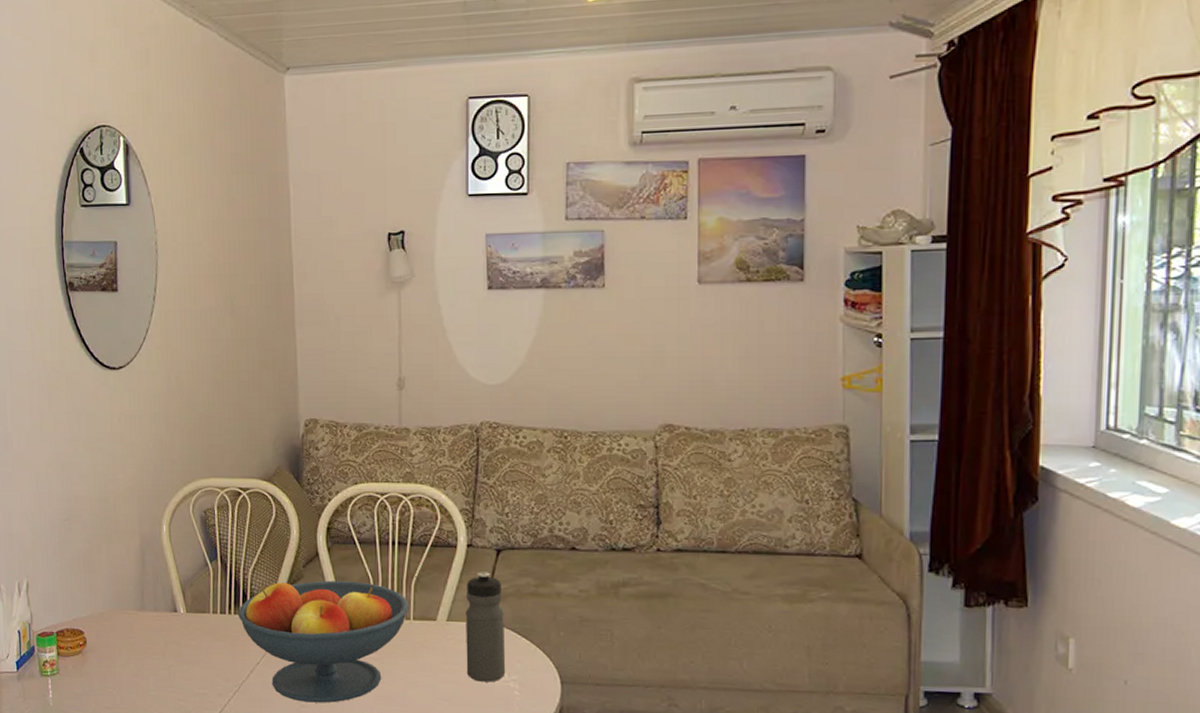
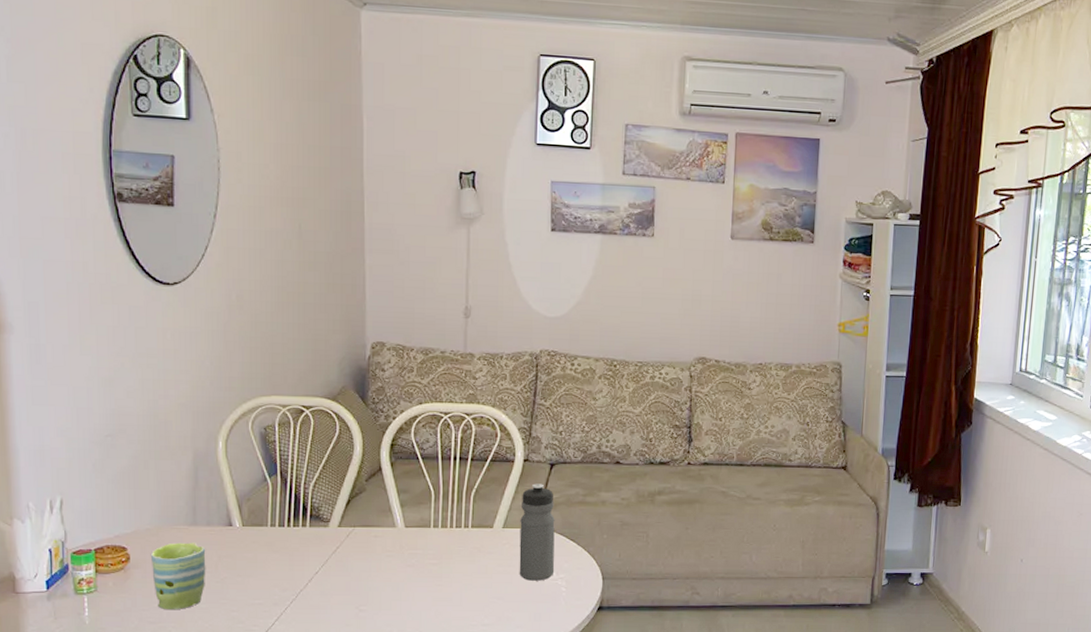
mug: none [104,627,155,696] -> present [150,541,206,610]
fruit bowl: present [238,580,410,703] -> none [298,493,469,607]

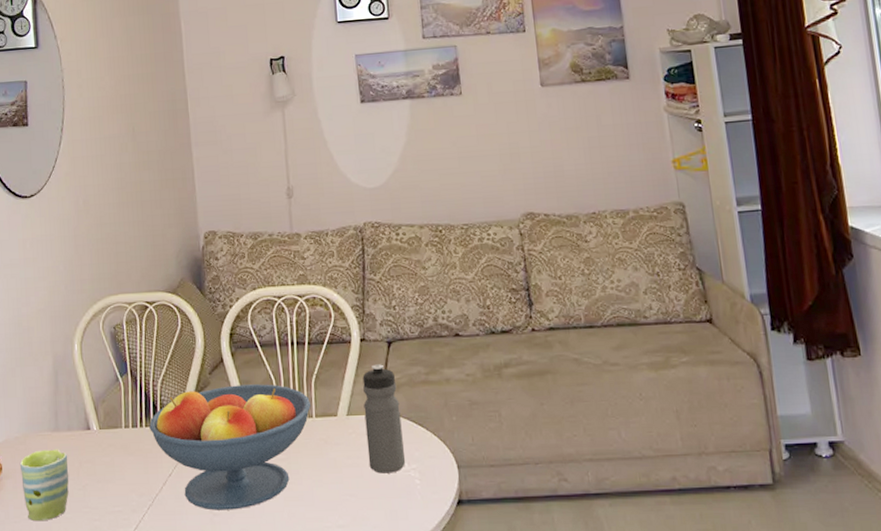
fruit bowl: none [298,493,469,607] -> present [149,384,312,510]

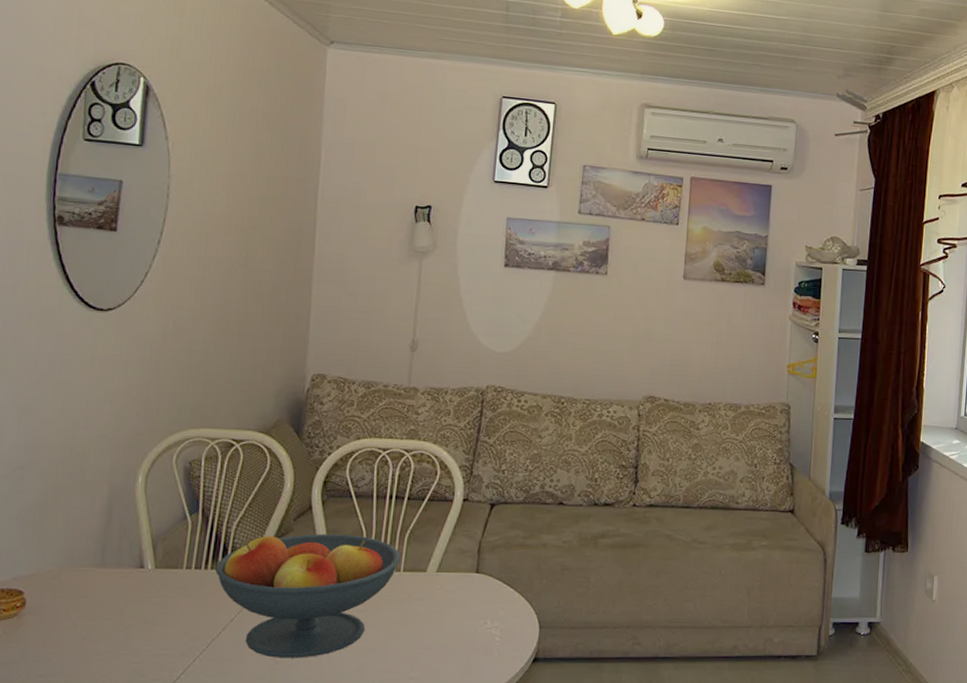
mug: present [19,448,69,522] -> none [49,585,112,662]
water bottle: present [362,364,406,474] -> none [451,525,493,630]

